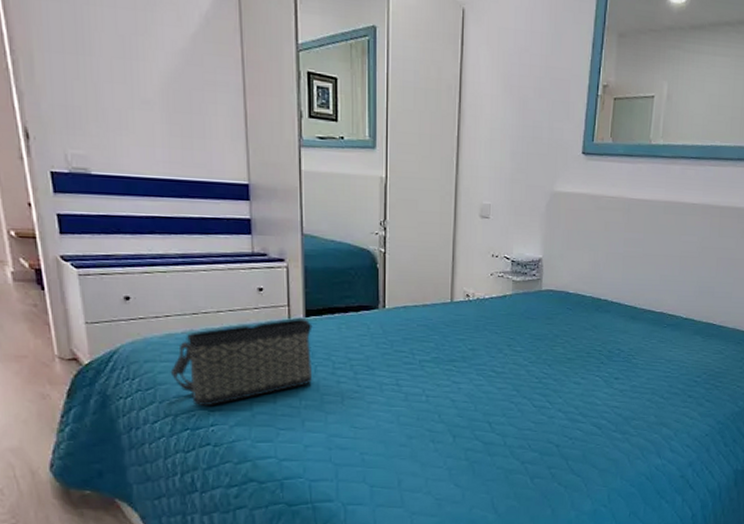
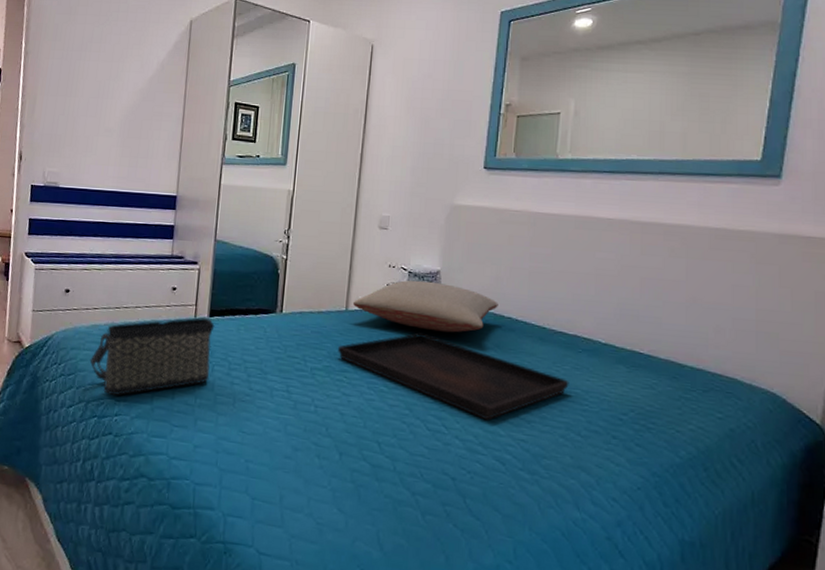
serving tray: none [446,319,656,393] -> present [338,333,569,421]
pillow: none [457,269,596,317] -> present [352,280,498,333]

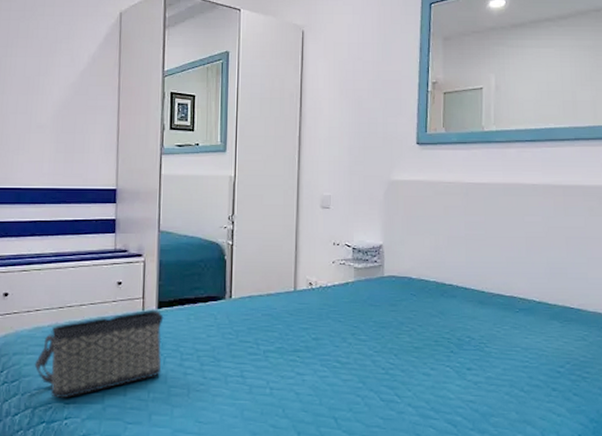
serving tray: present [338,333,569,421] -> none [289,306,510,385]
pillow: present [352,280,498,333] -> none [300,256,439,304]

